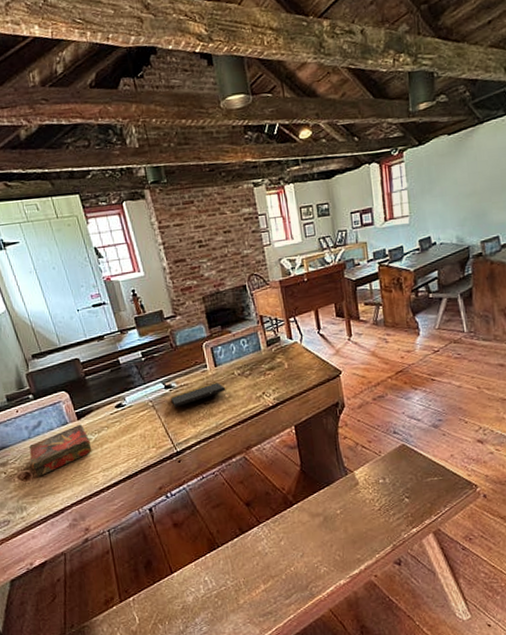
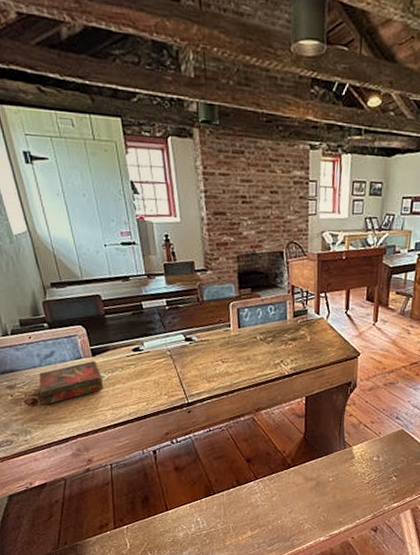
notepad: present [171,381,227,407] -> none [190,342,246,361]

